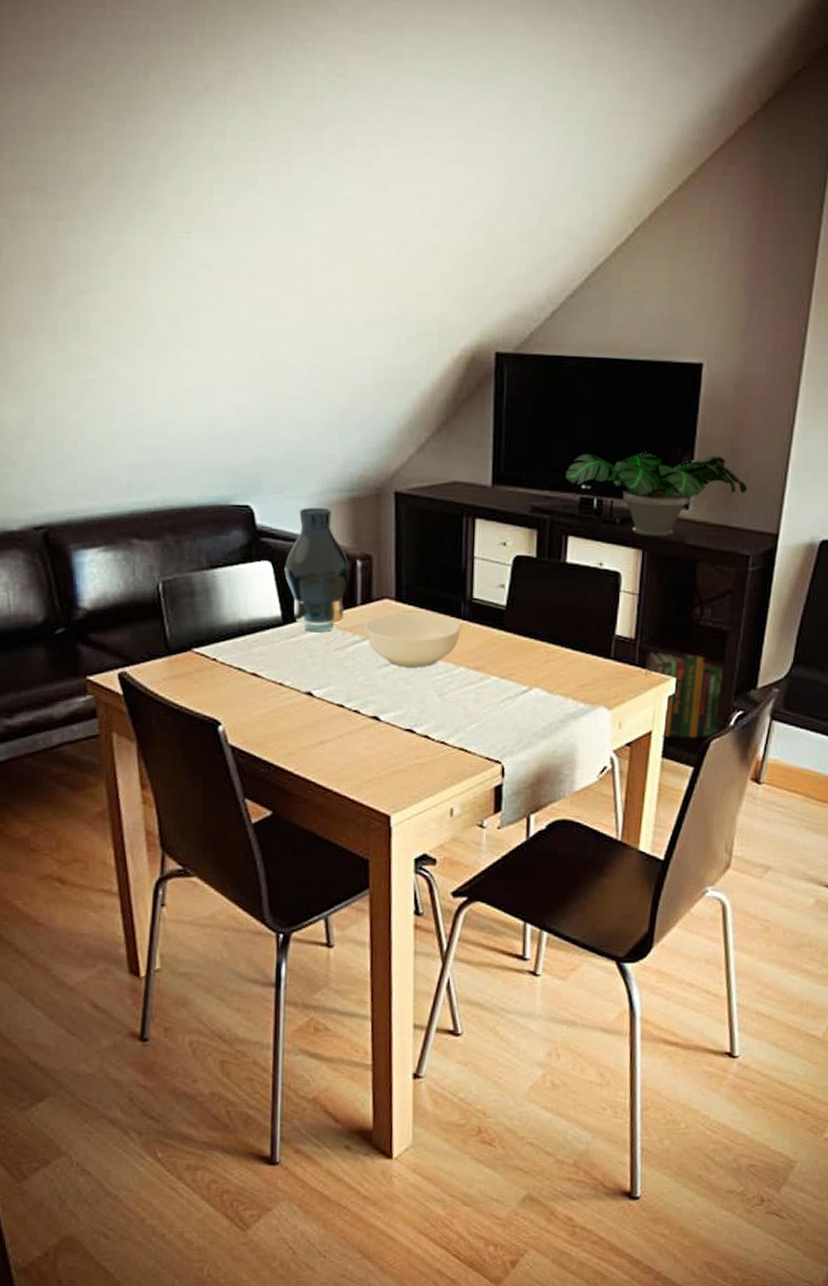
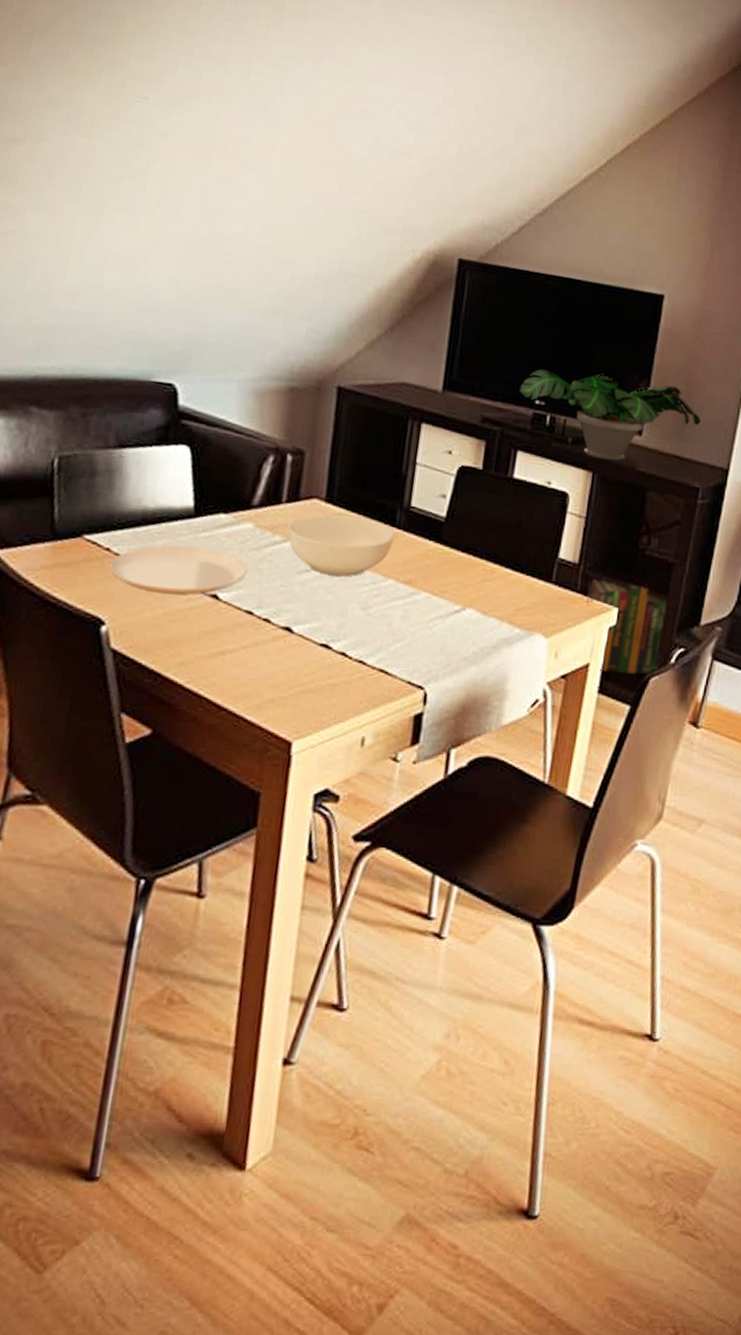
plate: none [218,651,335,695] -> present [109,545,249,595]
vase: present [284,507,350,633] -> none [203,392,279,529]

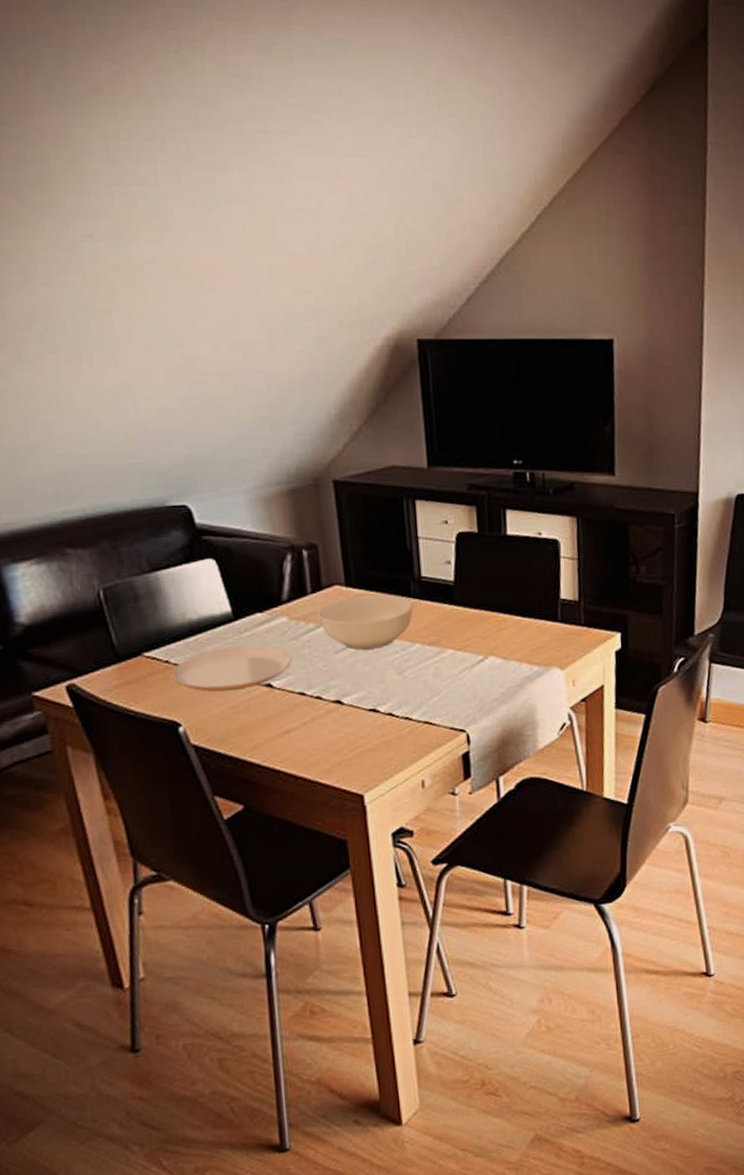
potted plant: present [519,368,701,461] -> none [497,424,666,504]
books: present [586,578,667,675] -> none [590,608,665,690]

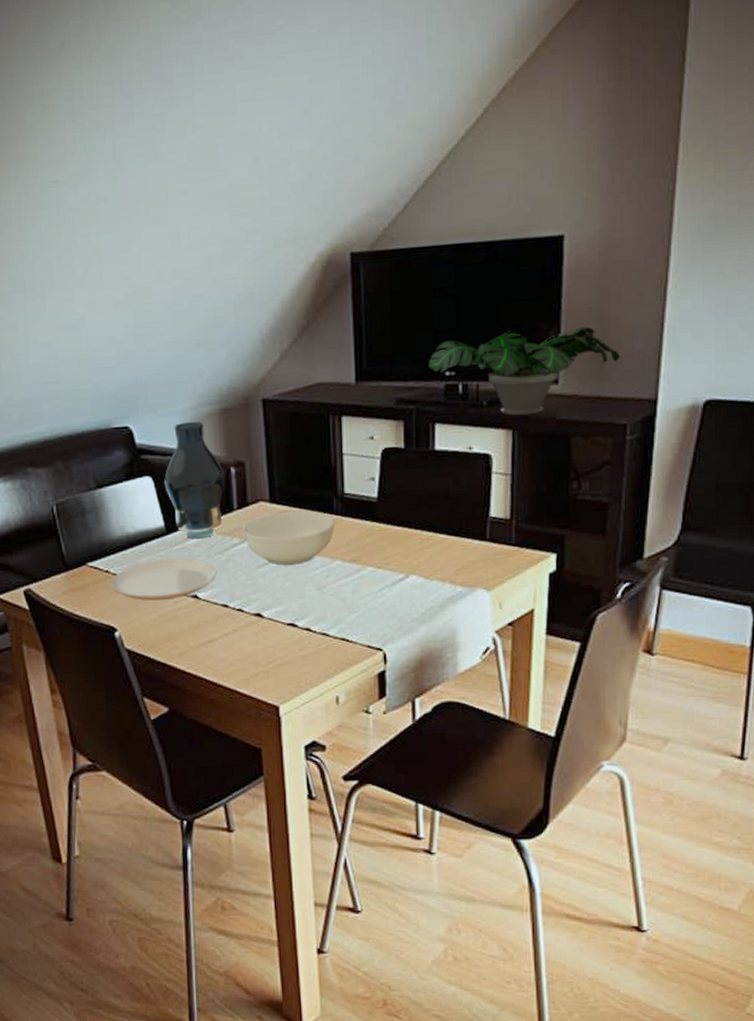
vase: none [229,501,297,625] -> present [164,421,225,539]
potted plant: none [497,424,666,504] -> present [428,326,620,416]

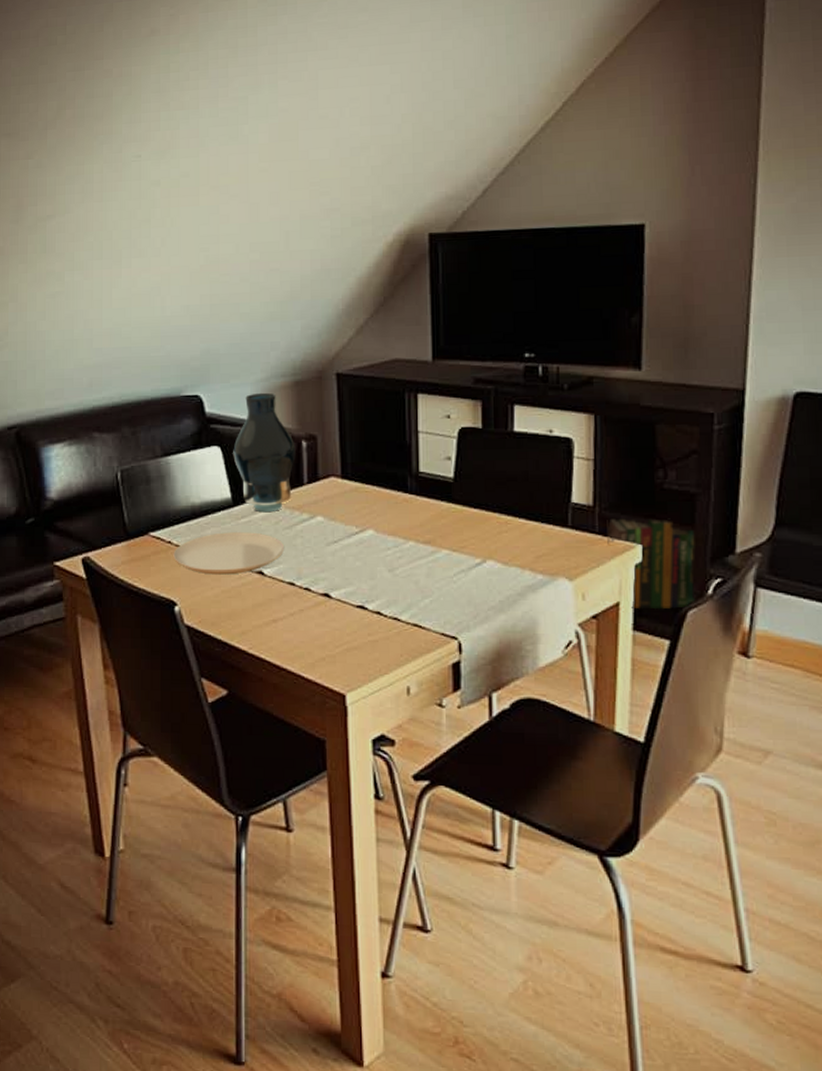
bowl: present [242,510,336,565] -> none [312,488,410,544]
potted plant: present [428,326,620,416] -> none [507,314,705,401]
books: none [523,528,606,615] -> present [607,518,696,610]

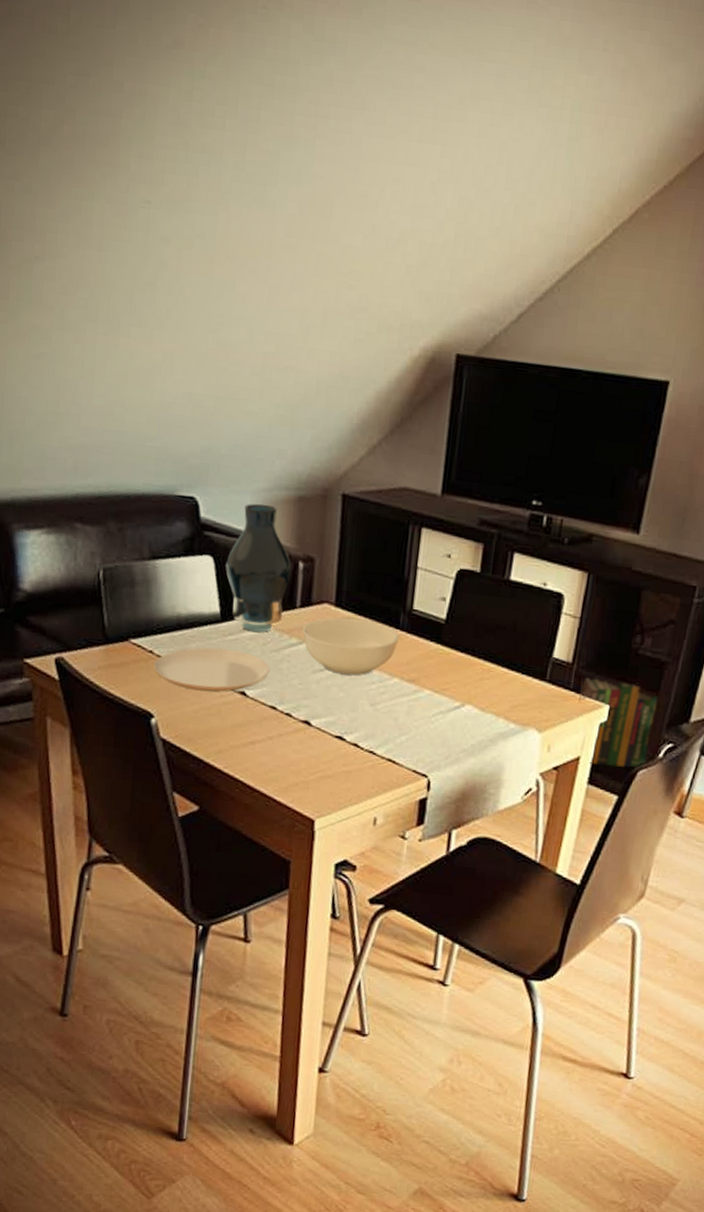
bowl: none [312,488,410,544] -> present [302,617,400,676]

